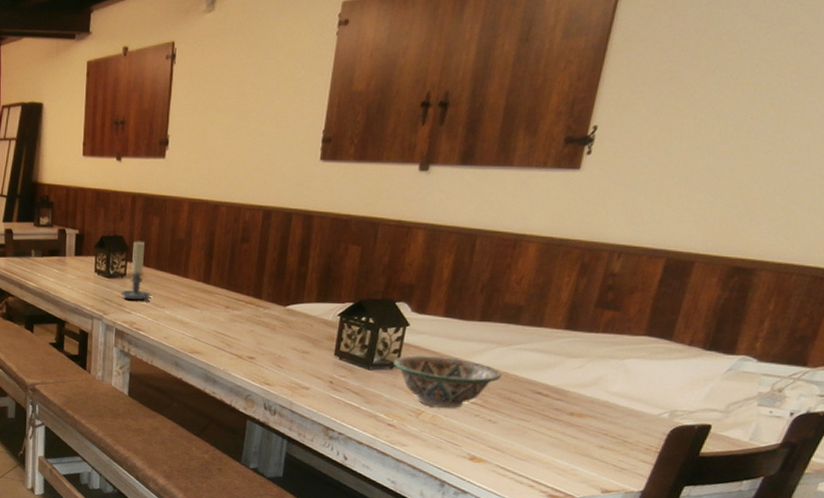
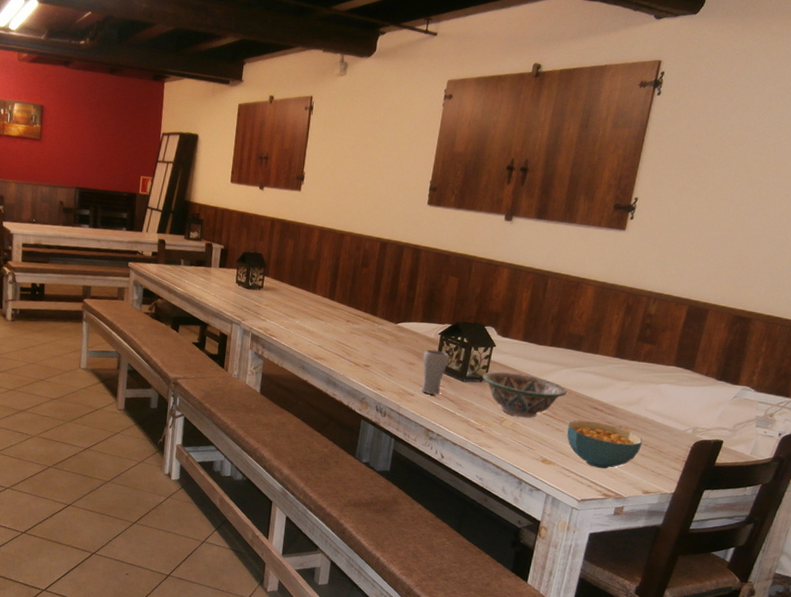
candle holder: present [119,241,152,301] -> none [256,259,284,311]
drinking glass: none [317,334,351,387] -> present [421,349,449,395]
cereal bowl: none [501,409,602,465] -> present [567,420,643,469]

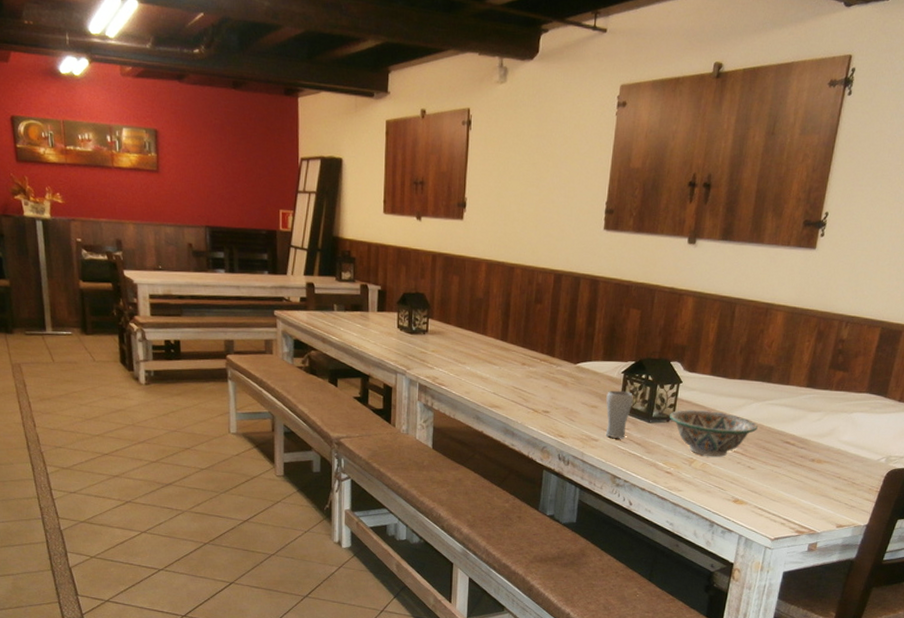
cereal bowl: present [567,420,643,469] -> none [758,456,836,505]

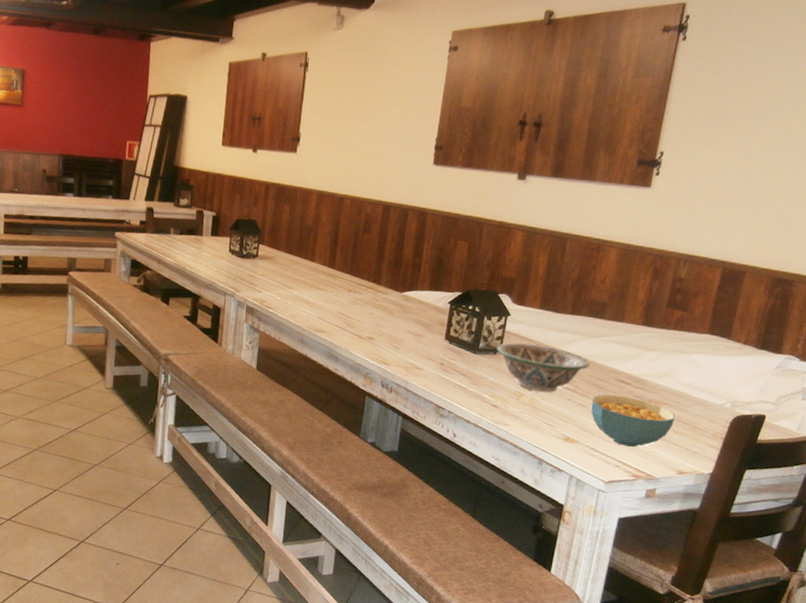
drinking glass: present [605,390,633,438] -> none [430,319,460,368]
cereal bowl: none [758,456,836,505] -> present [591,395,676,447]

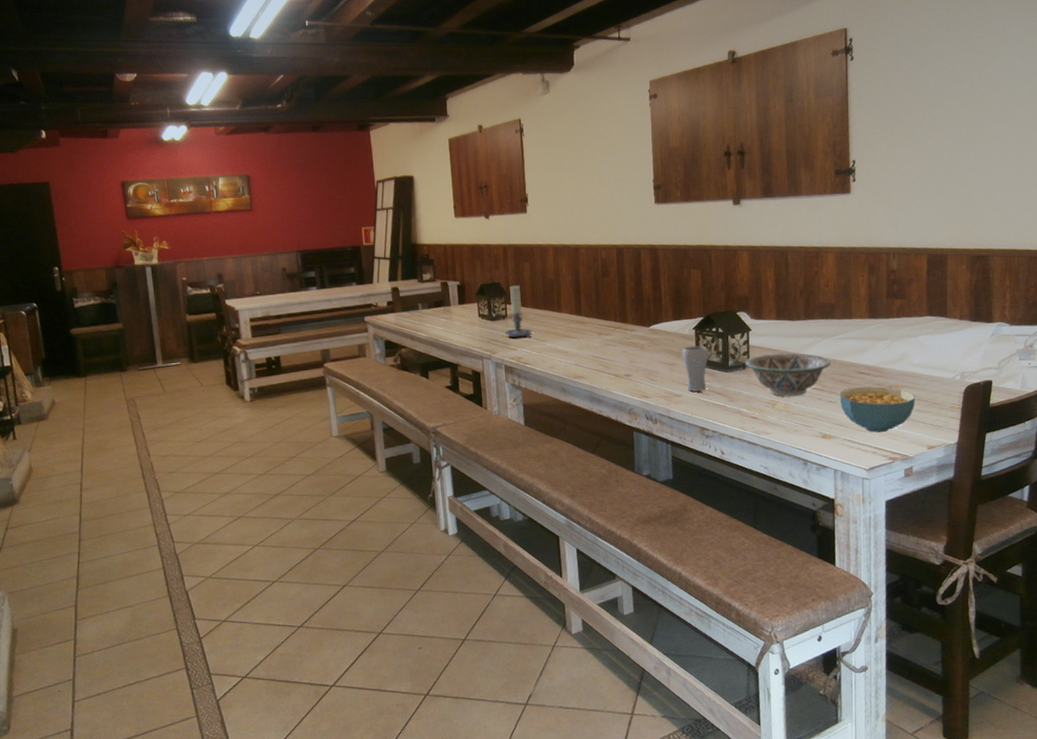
candle holder: none [251,225,281,281] -> present [503,285,532,338]
drinking glass: none [430,319,460,368] -> present [682,345,708,392]

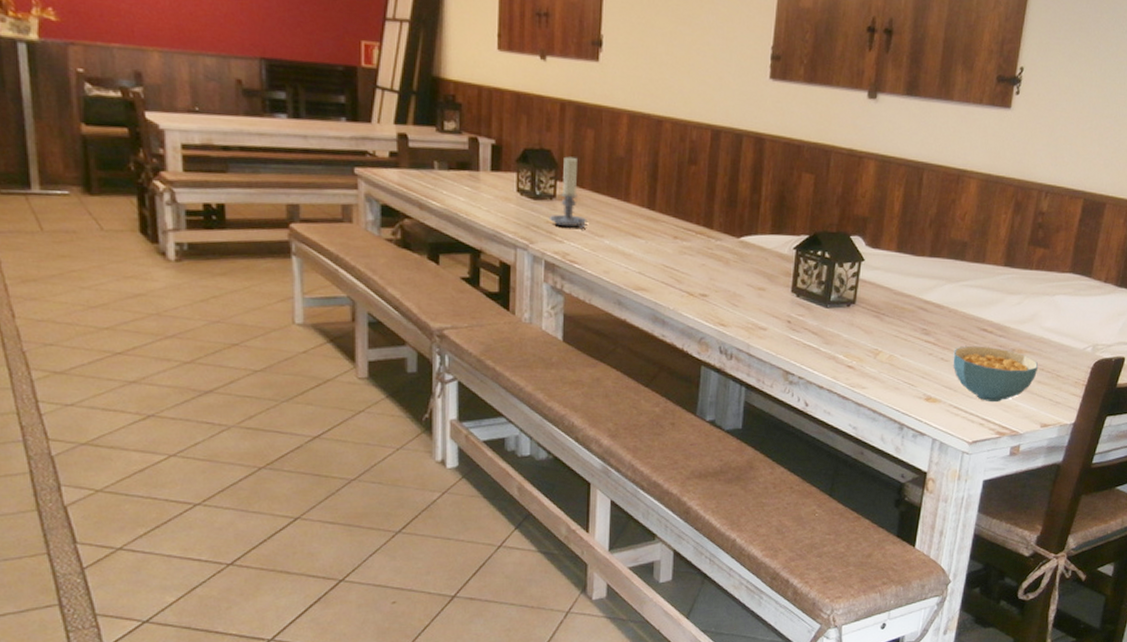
drinking glass: present [682,345,708,392] -> none [775,269,808,327]
decorative bowl: present [744,353,831,397] -> none [849,292,951,347]

